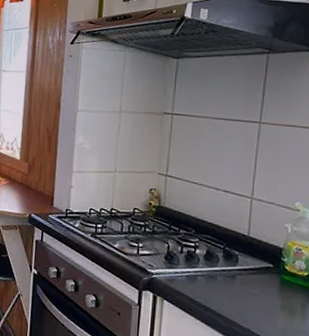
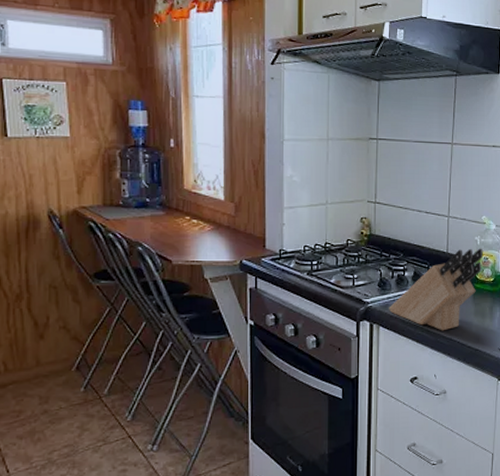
knife block: none [175,234,295,320] -> present [389,248,483,331]

